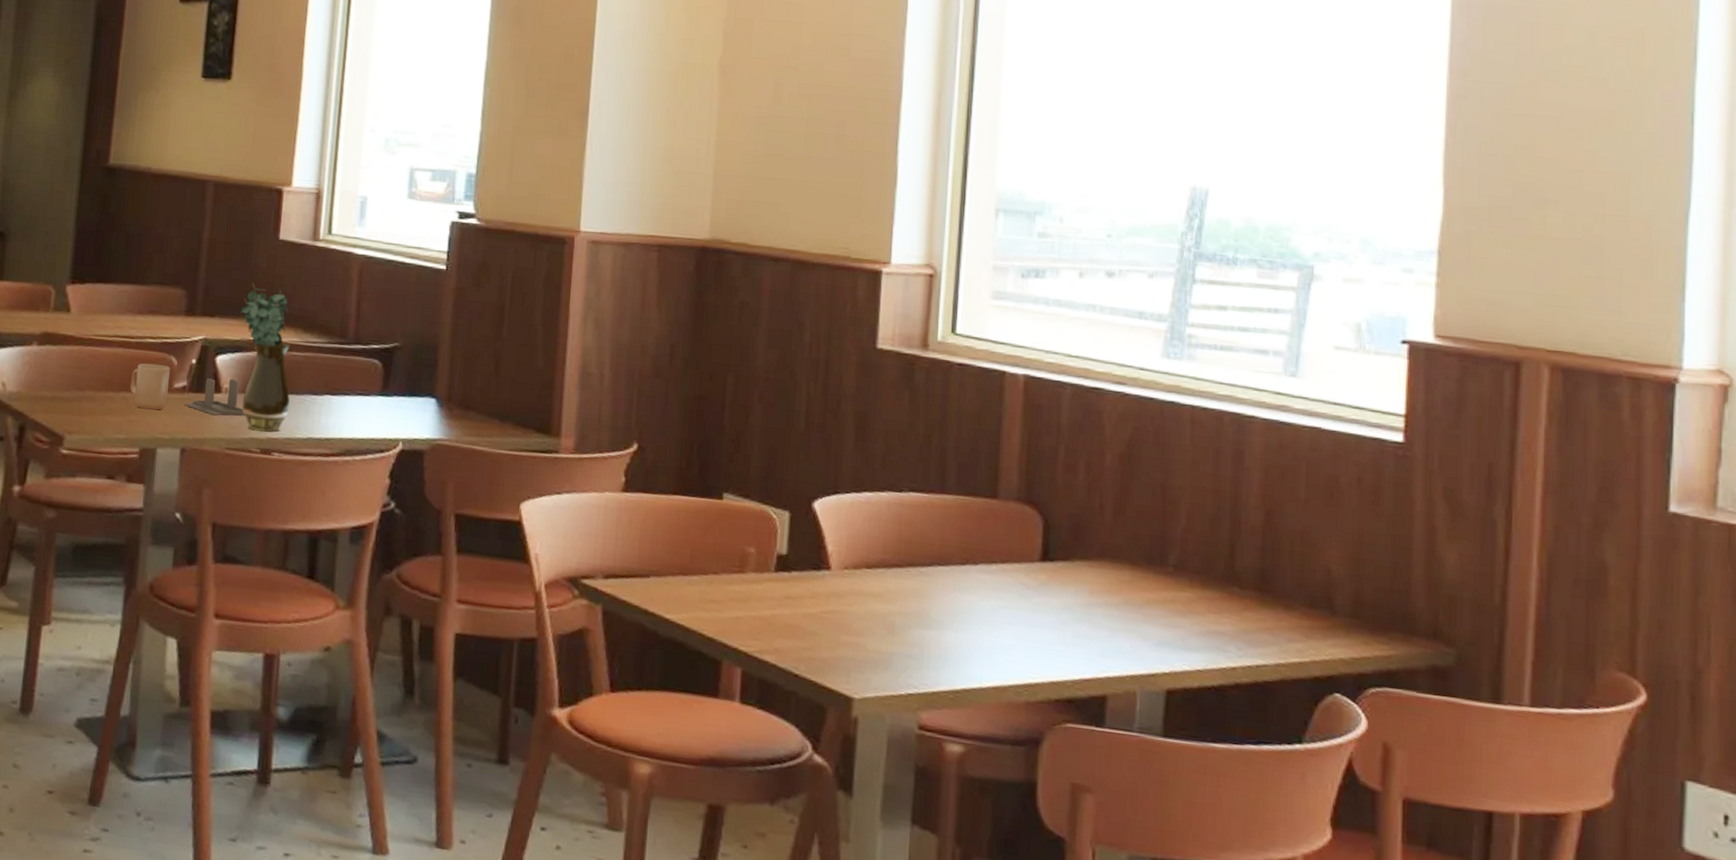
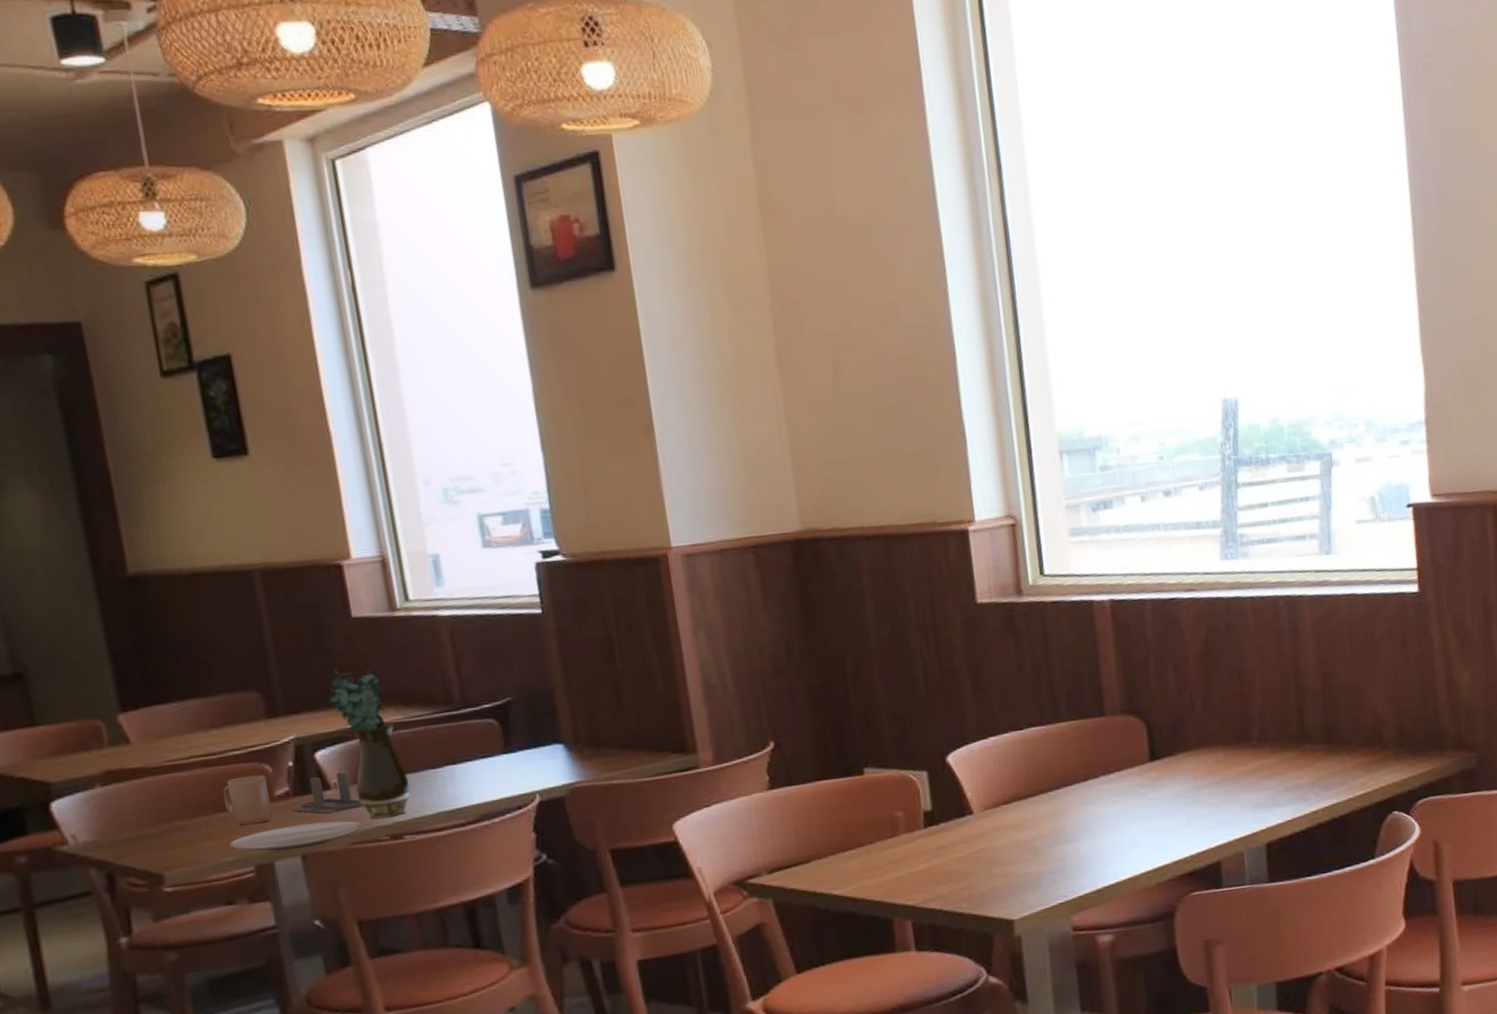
plate: none [125,417,240,443] -> present [230,820,363,852]

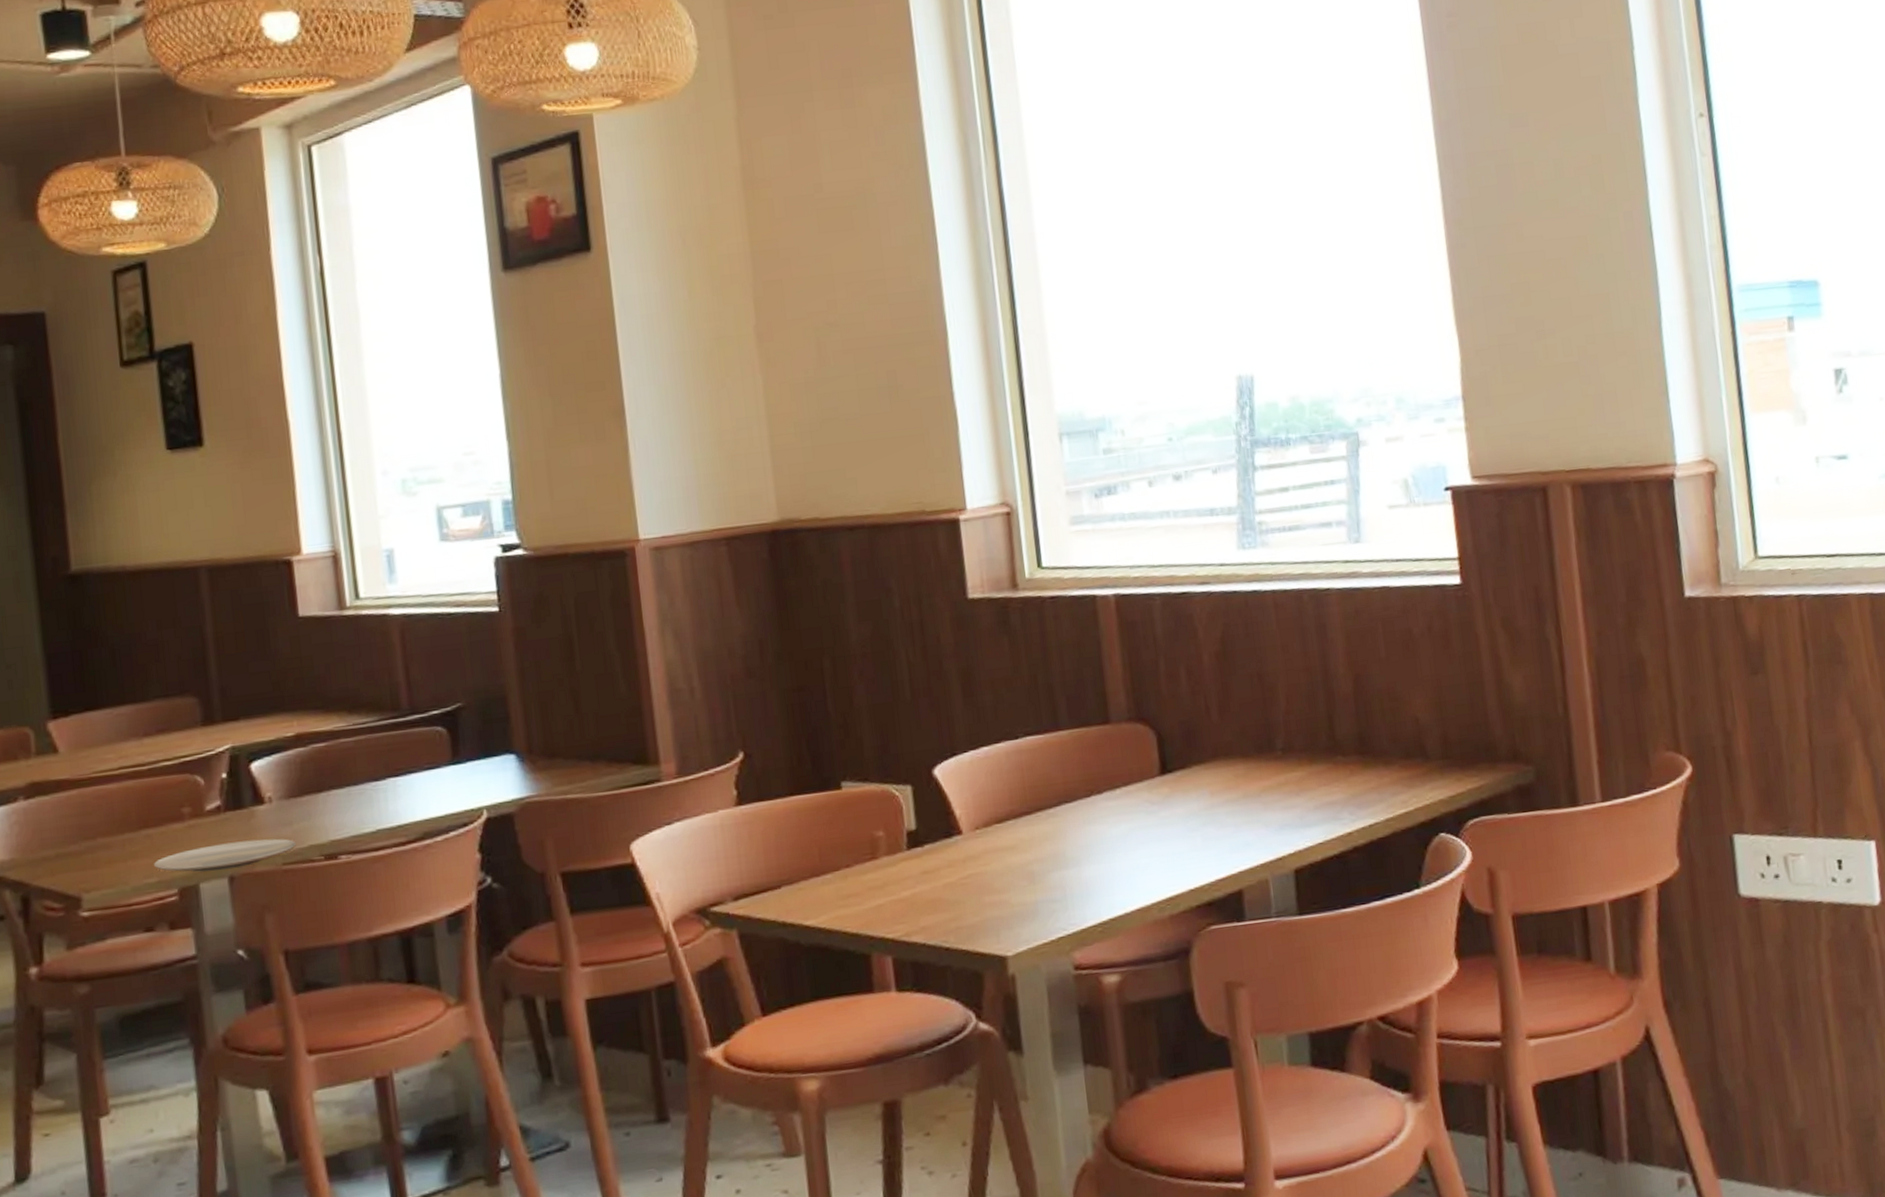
cup: present [223,775,273,826] -> none [151,787,202,843]
napkin holder: present [292,772,364,814] -> none [222,784,299,831]
vase: present [328,669,411,819] -> none [269,672,350,837]

